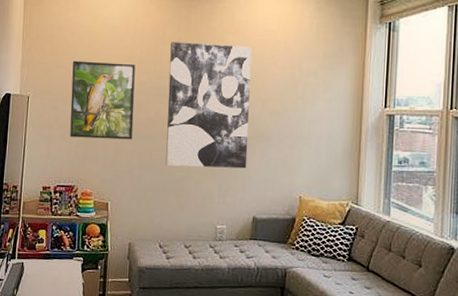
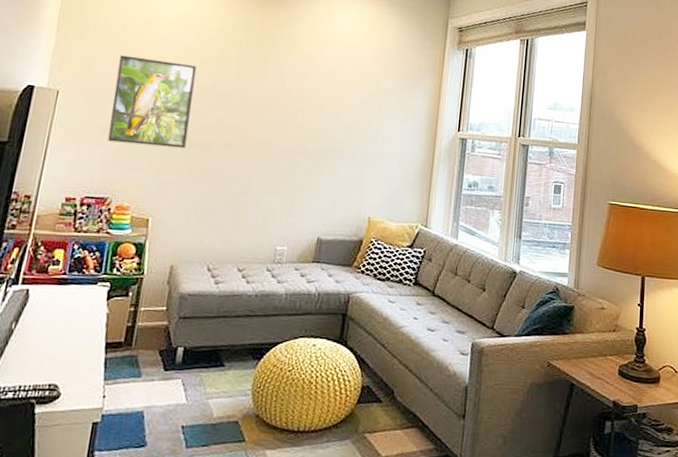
wall art: present [165,42,252,169] -> none [223,45,329,186]

